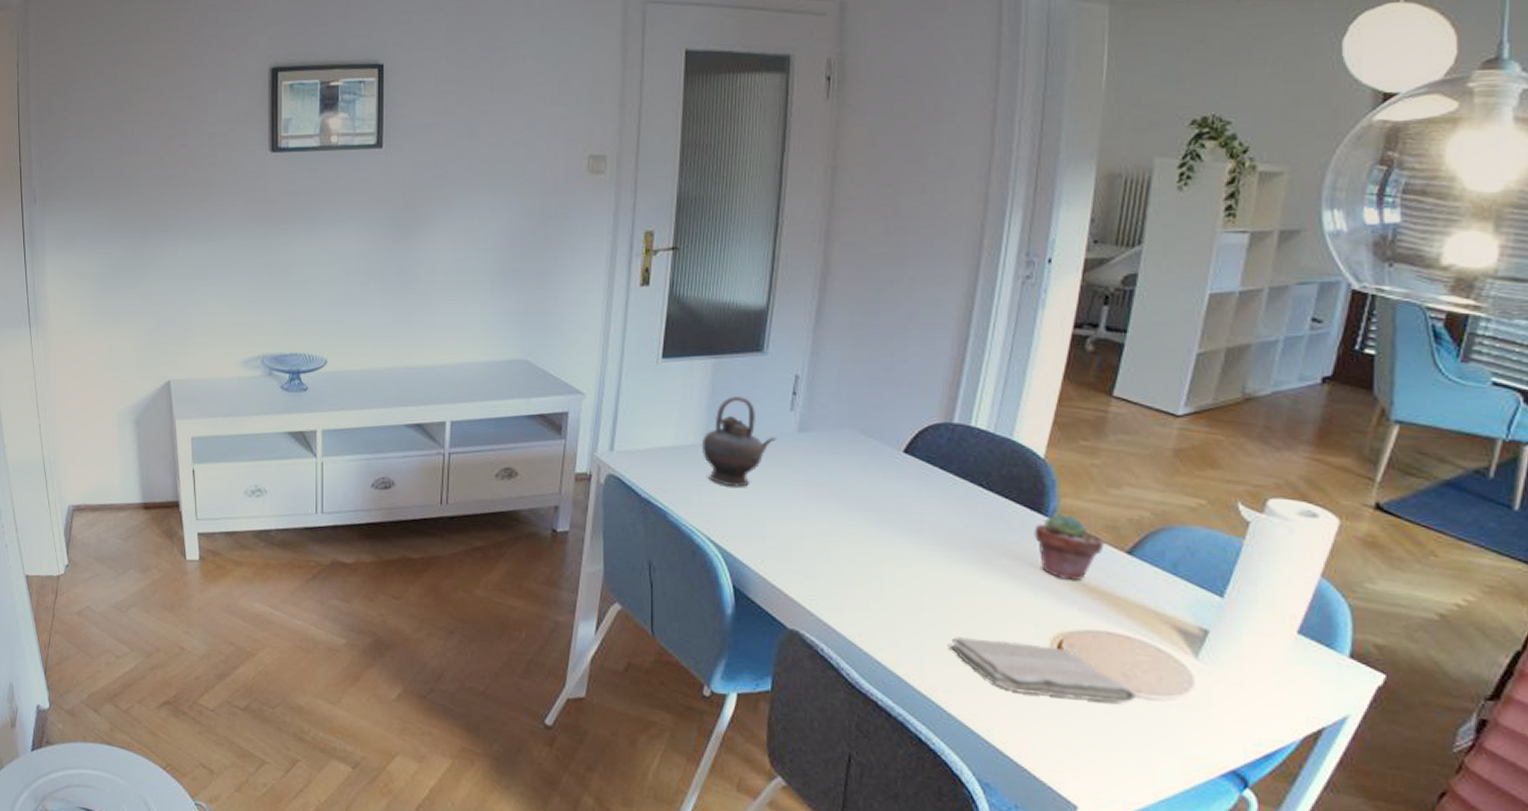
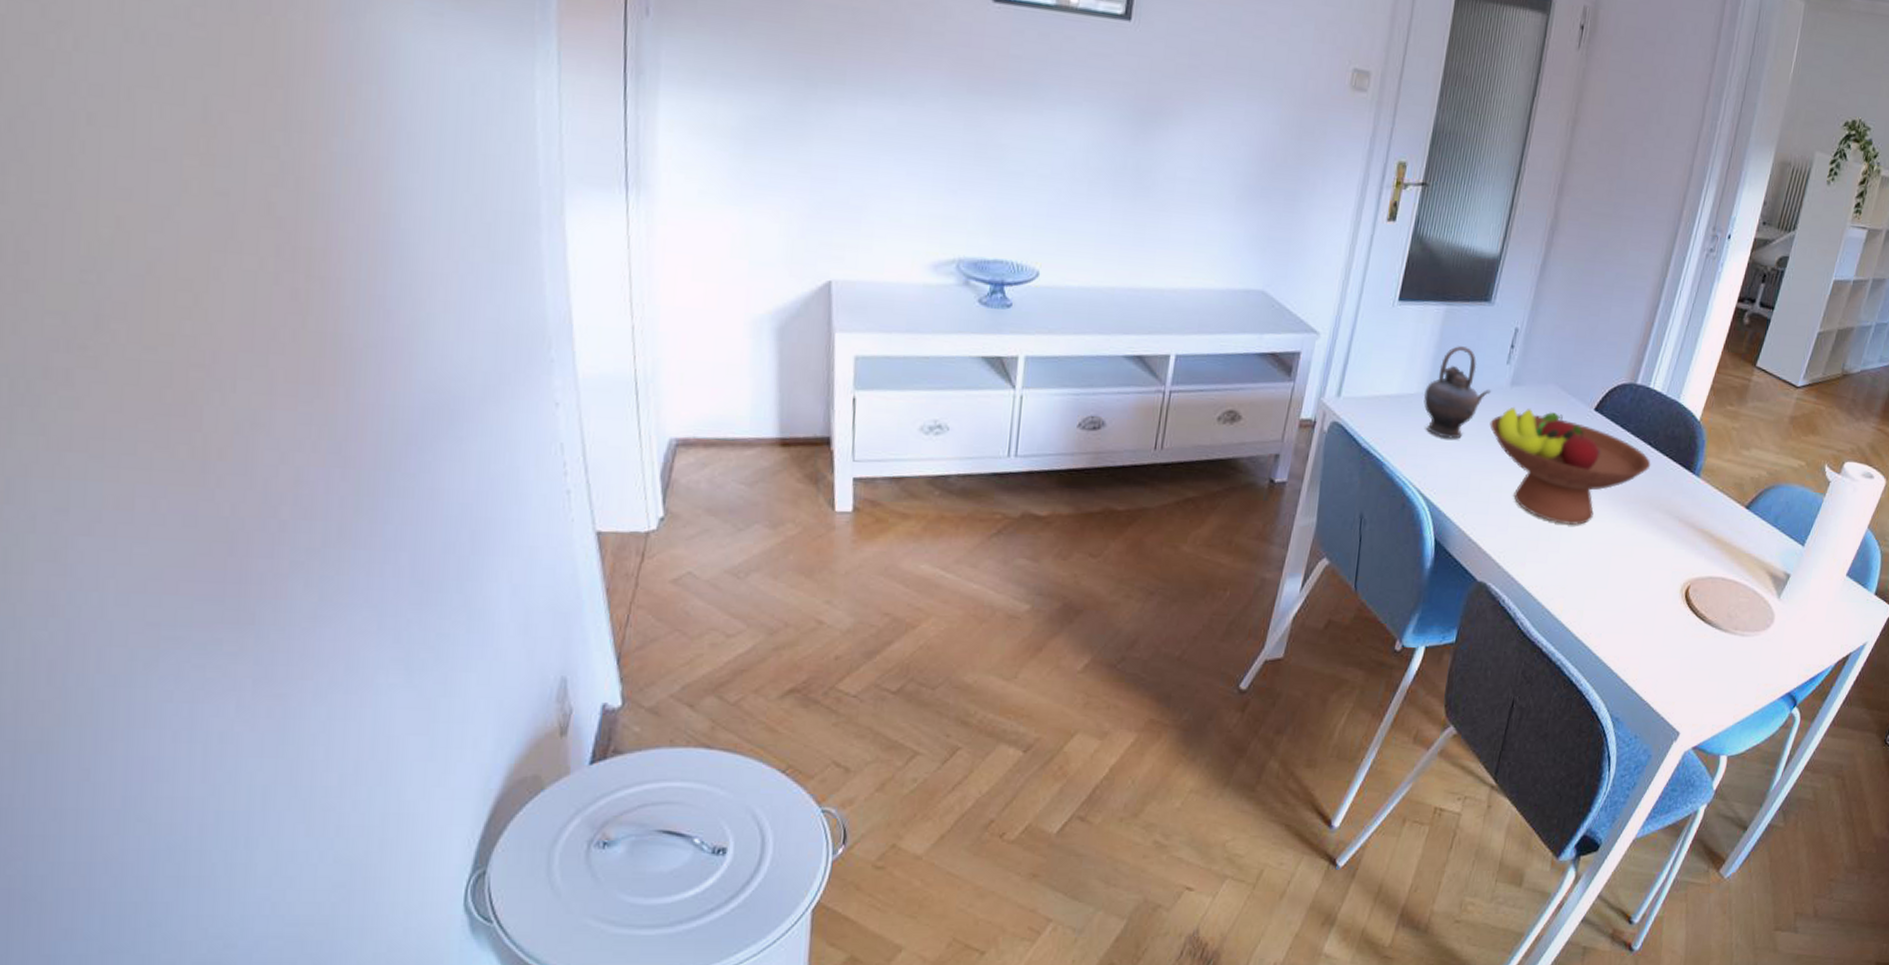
fruit bowl: none [779,452,986,572] -> present [1489,406,1651,525]
washcloth: present [951,637,1135,703] -> none [1606,585,1734,640]
potted succulent: present [1034,514,1104,581] -> none [1682,472,1732,533]

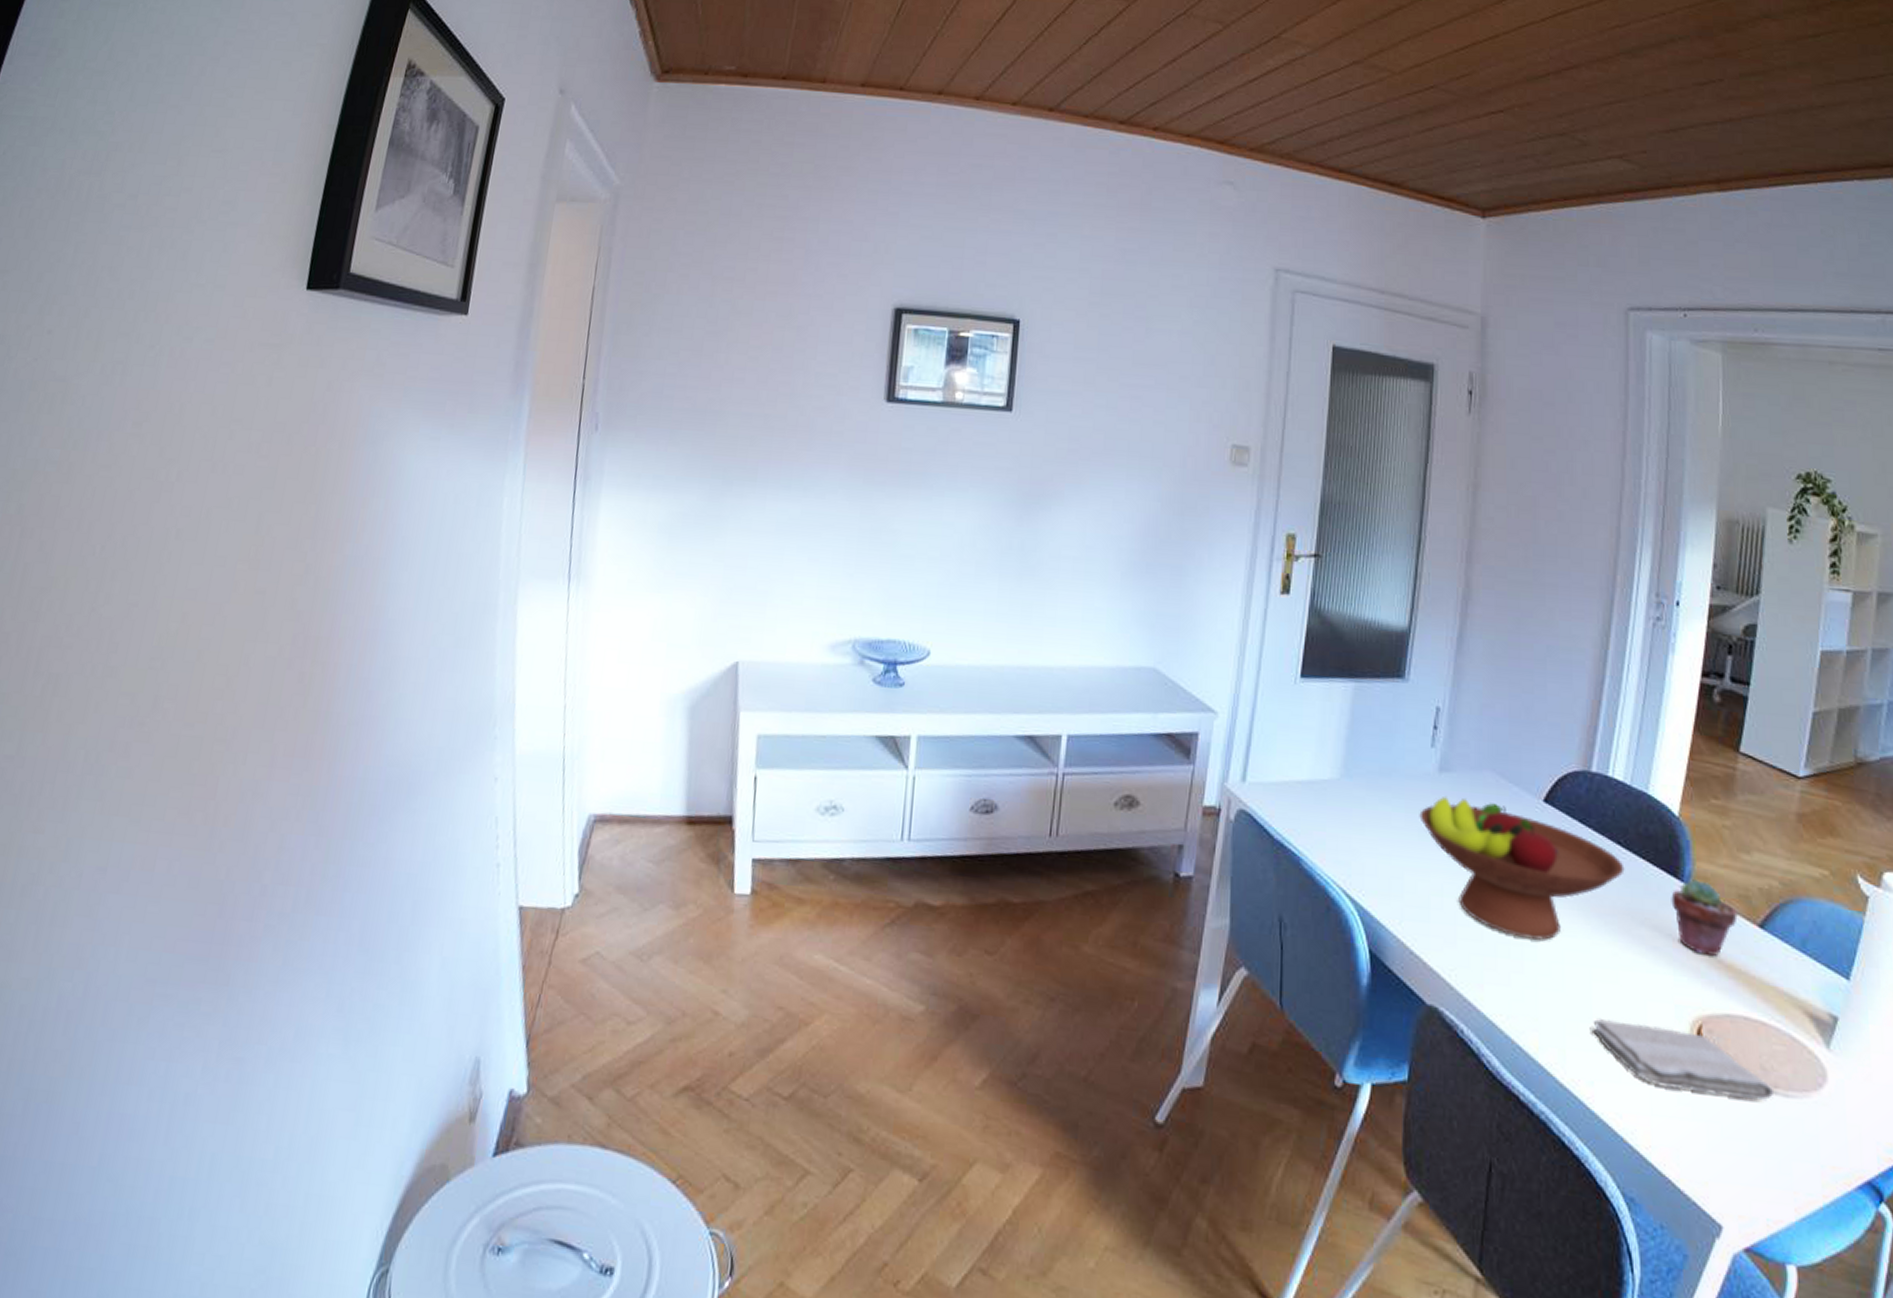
teapot: present [1423,346,1491,439] -> none [1338,727,1416,832]
washcloth: none [1606,585,1734,640] -> present [1593,1019,1773,1100]
potted succulent: none [1682,472,1732,533] -> present [1671,879,1738,957]

